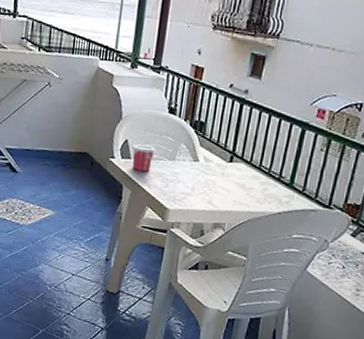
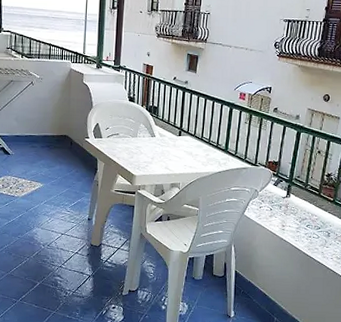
cup: present [132,143,156,172] -> none [103,126,122,147]

